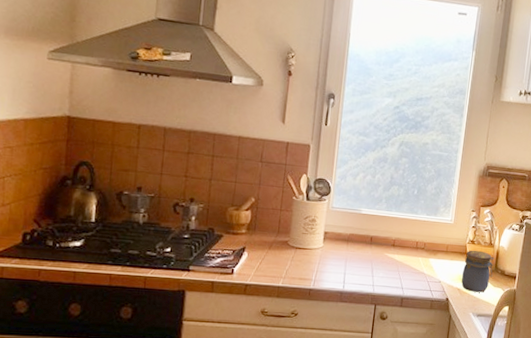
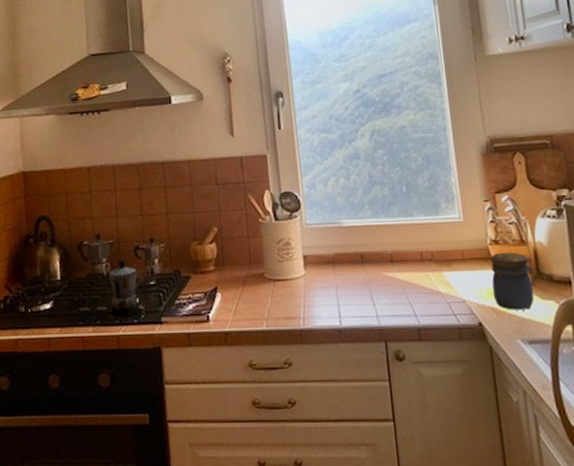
coffeepot: none [141,212,173,262] -> present [109,259,139,318]

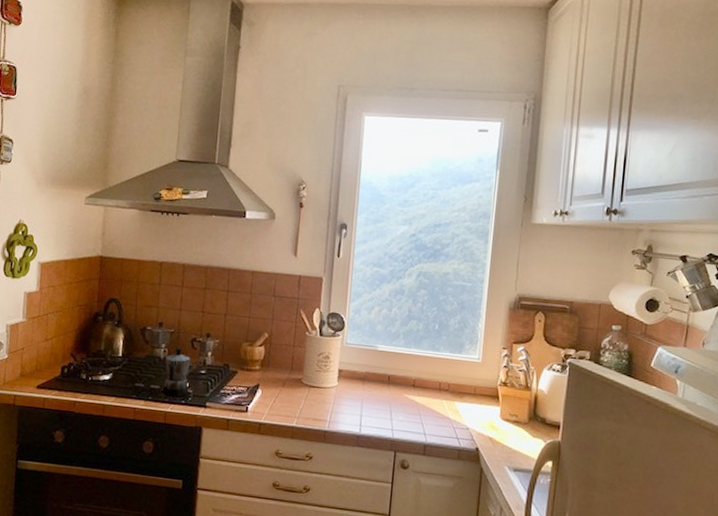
jar: present [491,252,537,310] -> none [493,393,533,443]

